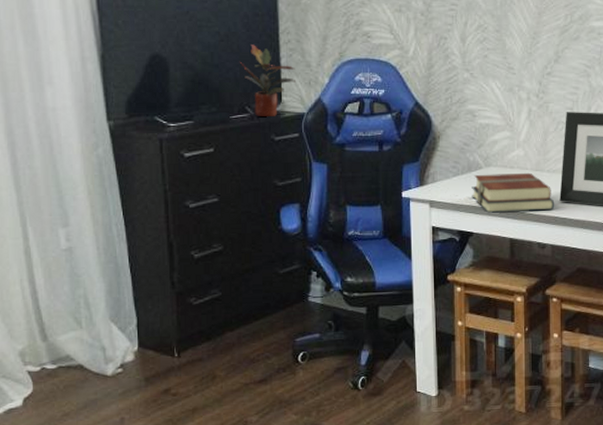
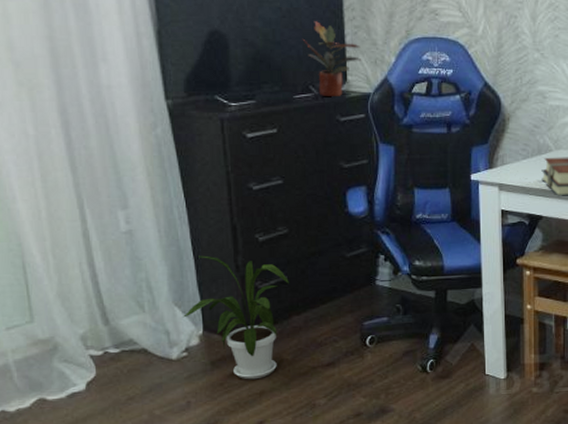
house plant: none [118,272,223,397] -> present [182,255,289,380]

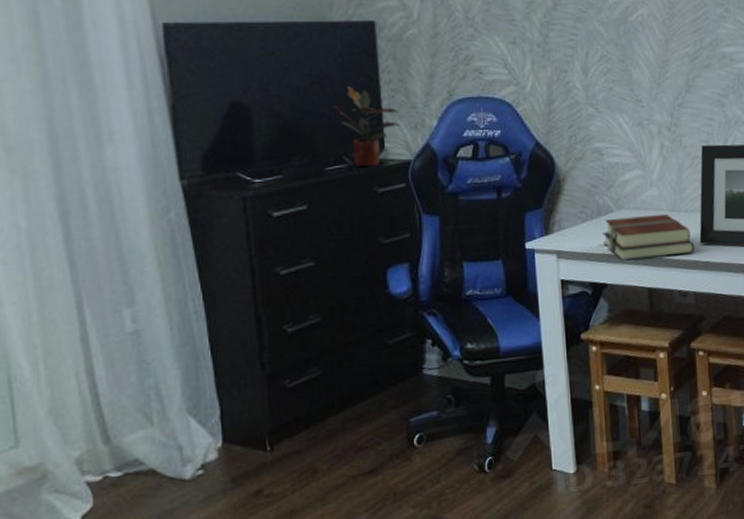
house plant: present [182,255,289,380] -> none [197,353,323,498]

